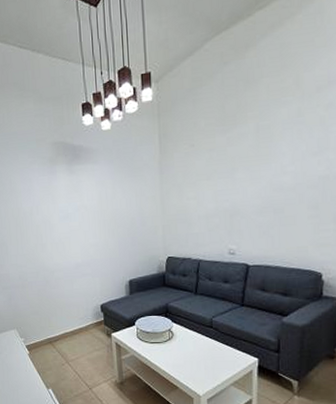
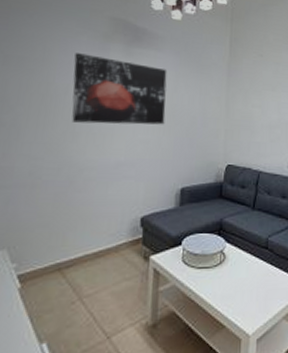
wall art: none [32,179,109,236] -> present [71,53,167,125]

